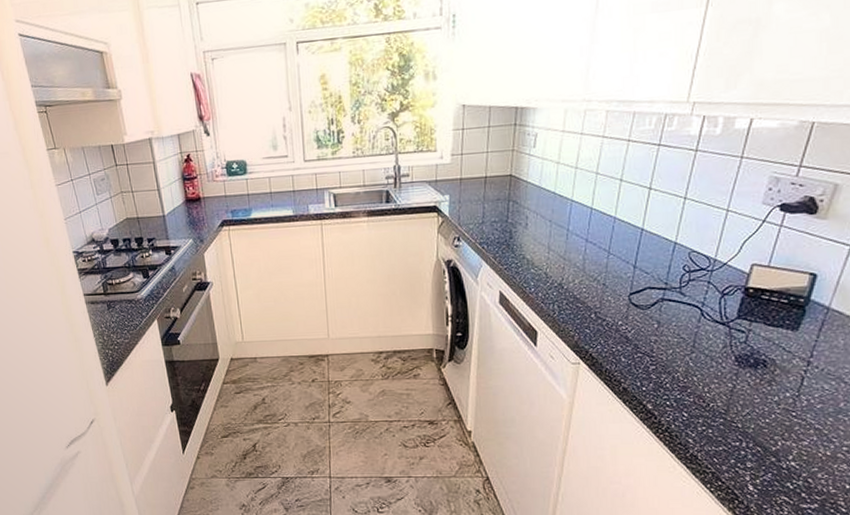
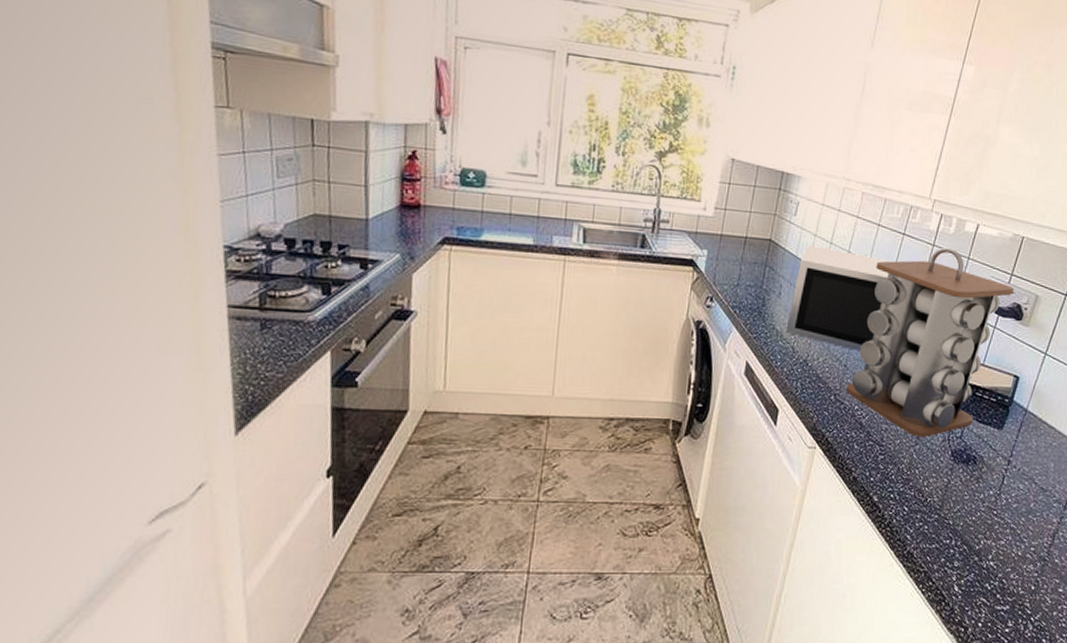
microwave: none [536,173,651,269] -> present [786,245,894,351]
spice rack: none [607,149,805,345] -> present [846,247,1015,437]

